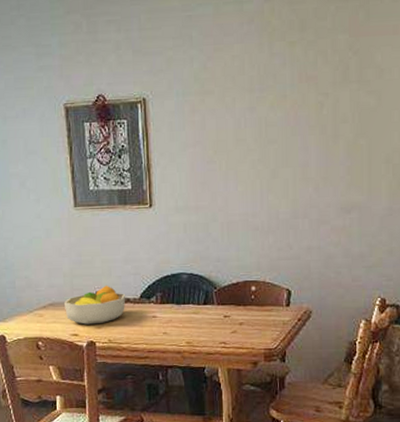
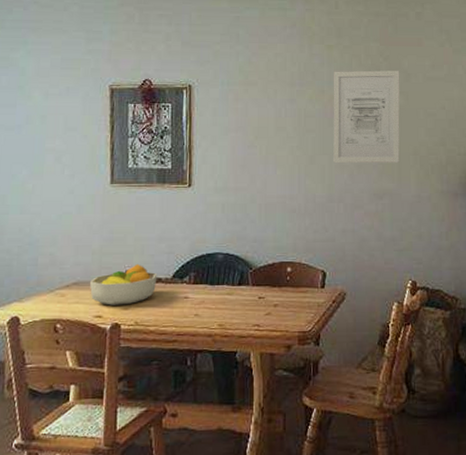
wall art: none [296,66,372,177] -> present [333,70,400,164]

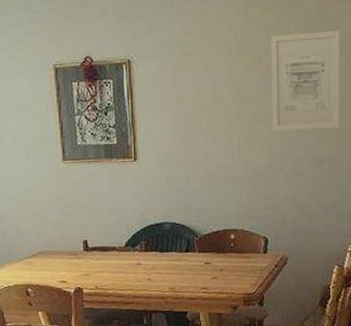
fruit bowl: present [89,263,158,305] -> none [52,234,112,272]

